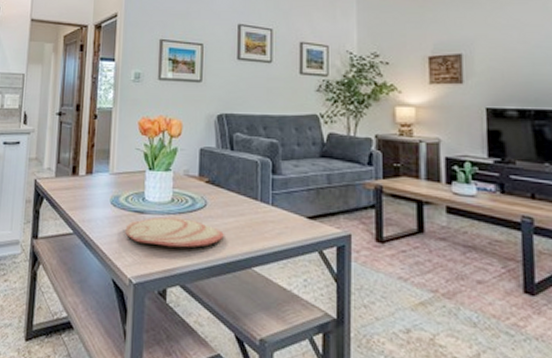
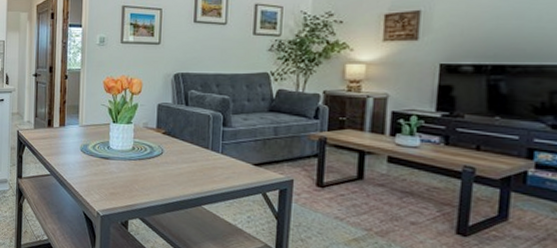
plate: present [125,217,224,248] -> none [93,162,178,188]

